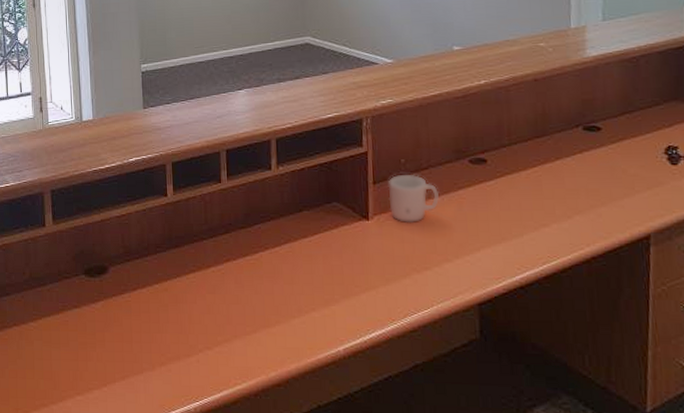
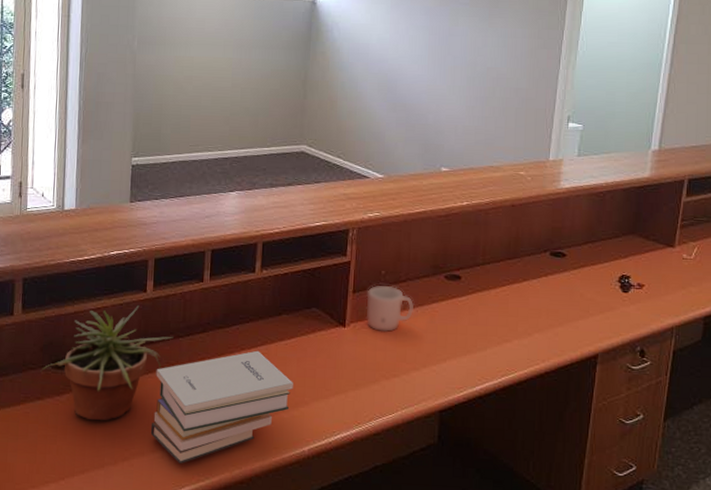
potted plant: none [75,210,198,327] -> present [40,305,174,421]
books: none [184,249,321,368] -> present [150,350,293,465]

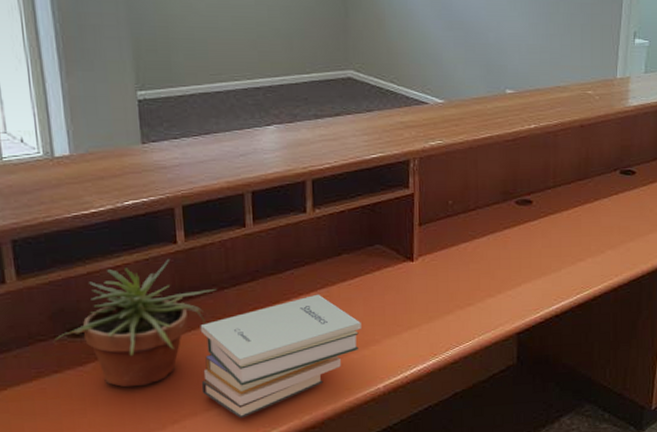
mug: present [366,286,415,332] -> none [434,216,486,262]

